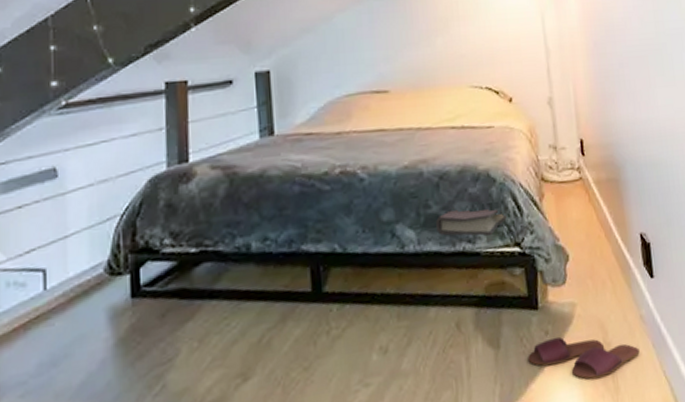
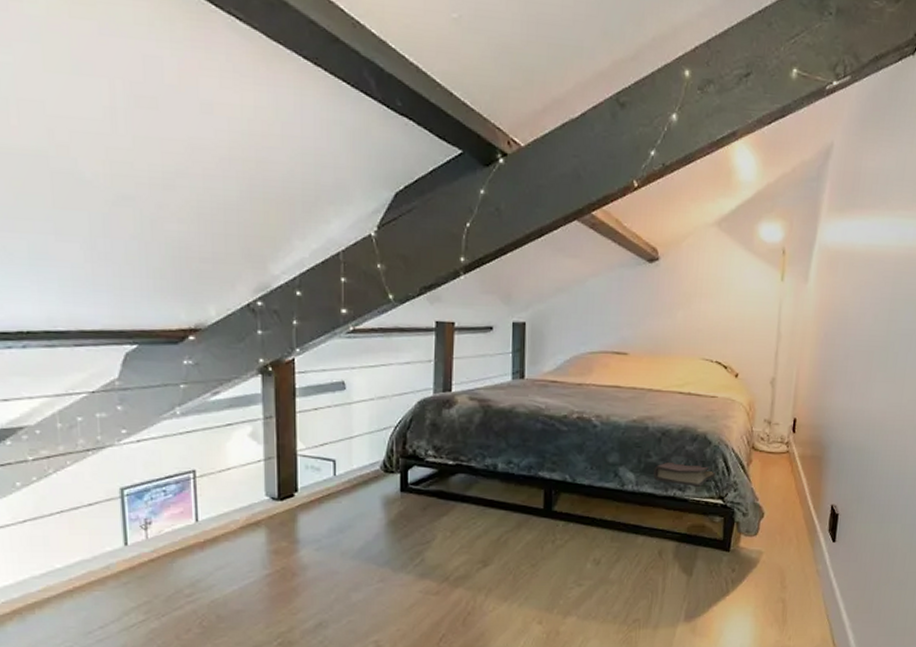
slippers: present [528,336,640,380] -> none [714,575,810,611]

